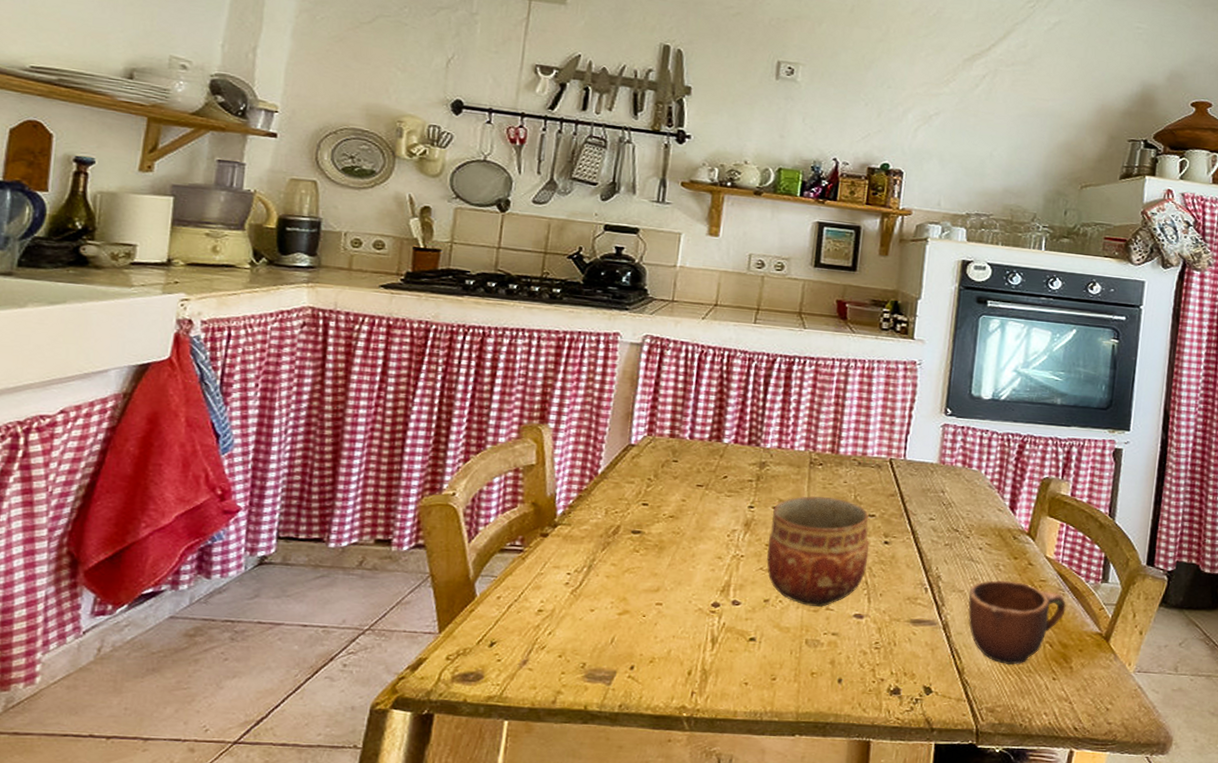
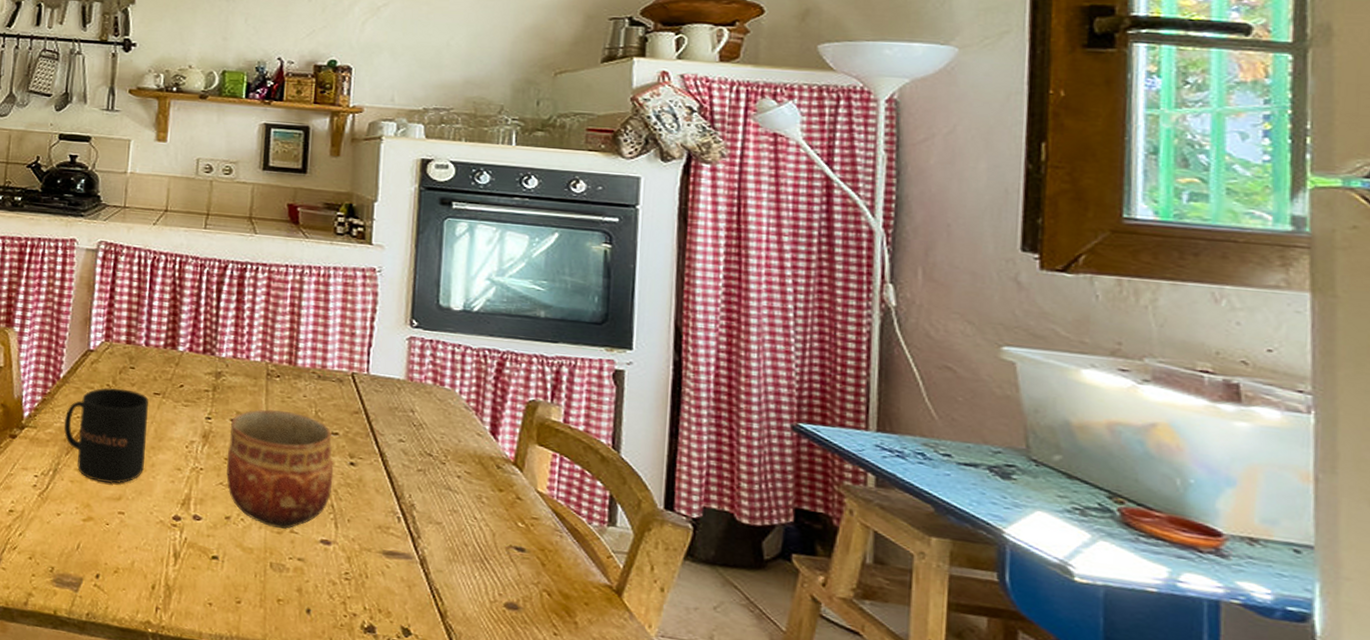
mug: none [600,481,691,577] -> present [63,387,148,484]
mug: present [968,580,1066,665] -> none [448,513,565,613]

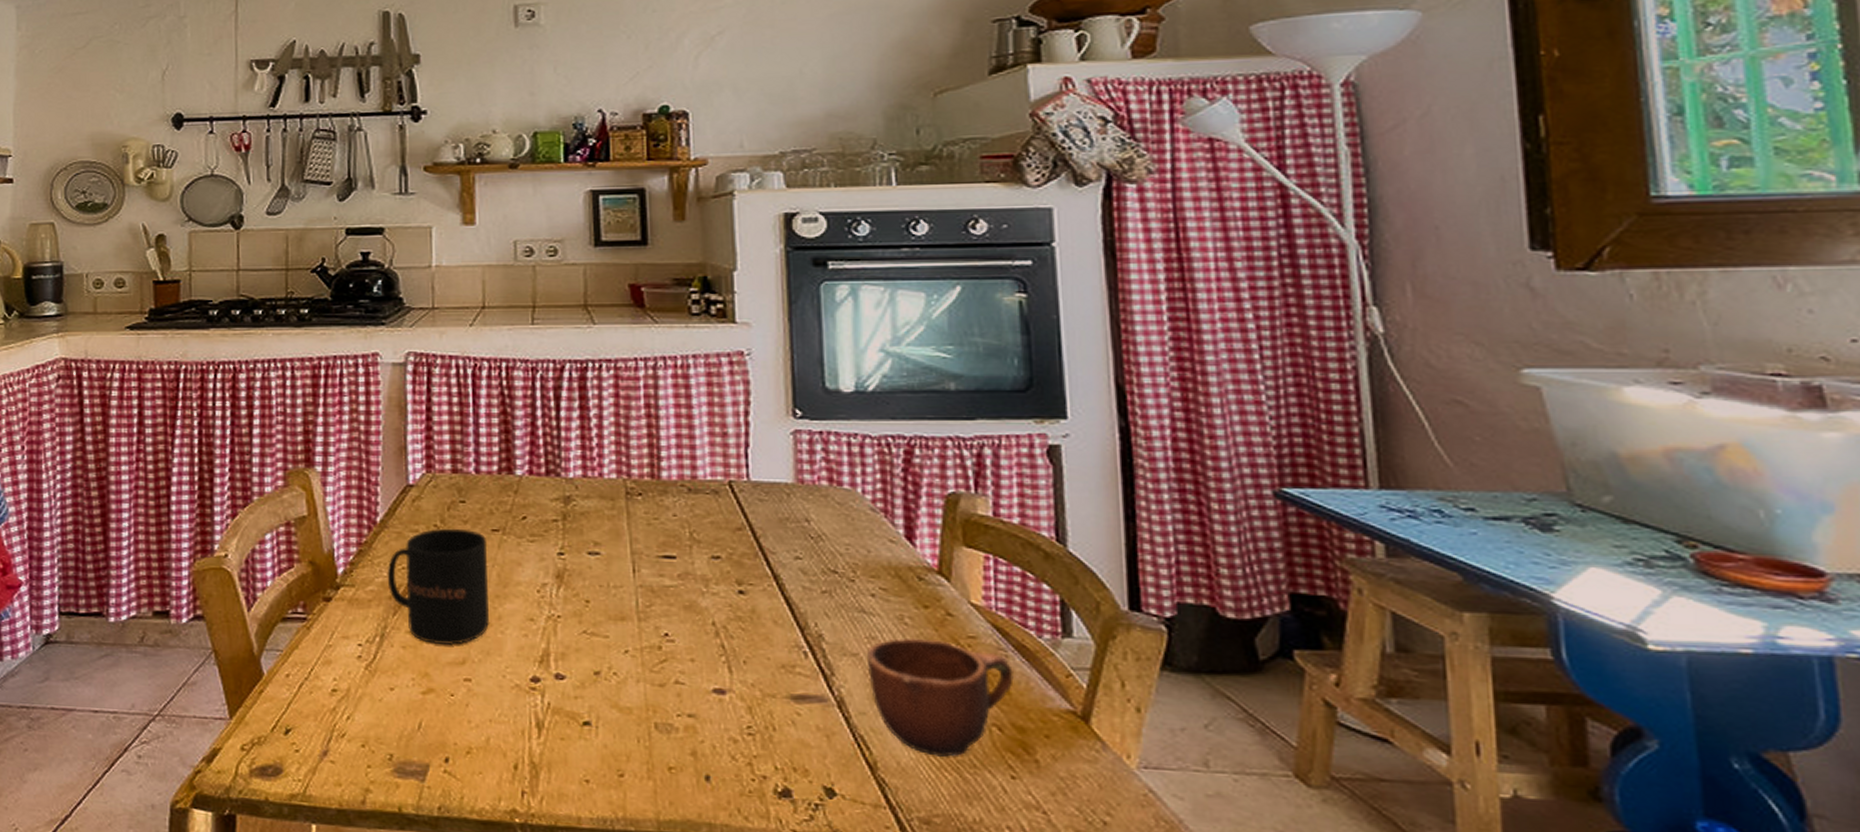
bowl: present [226,409,334,529] -> none [588,535,720,680]
mug: none [448,513,565,613] -> present [866,637,1014,758]

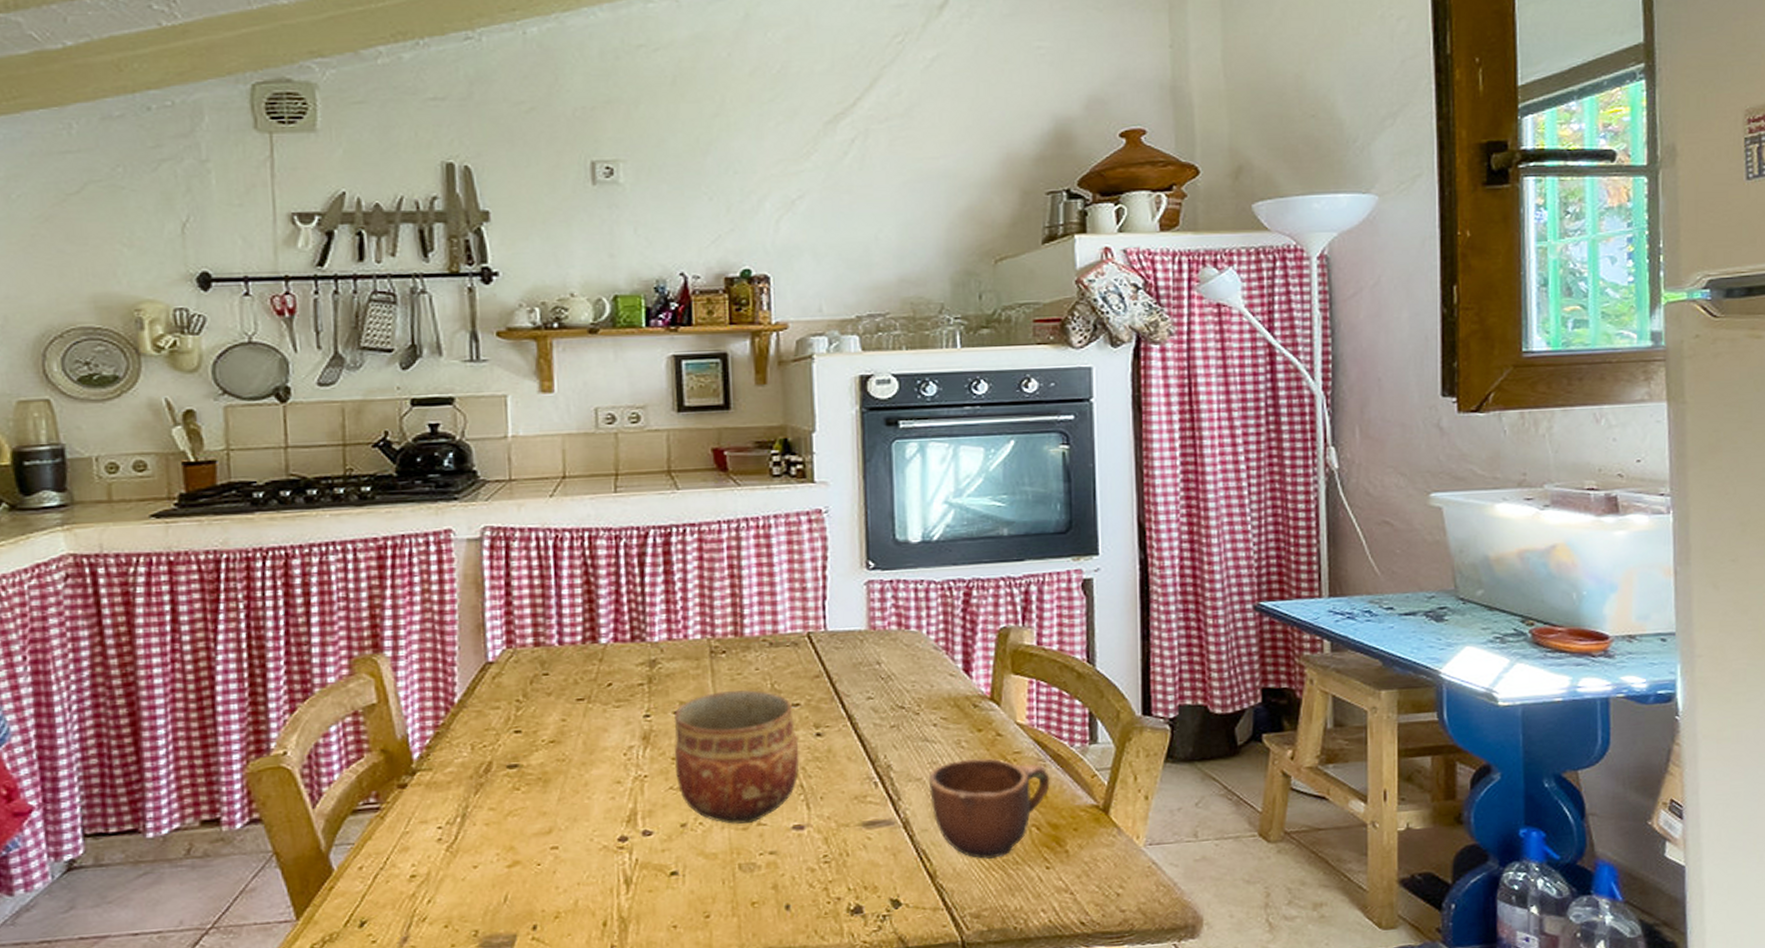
mug: present [387,528,490,646] -> none [467,701,577,817]
bowl: none [588,535,720,680] -> present [674,689,800,824]

